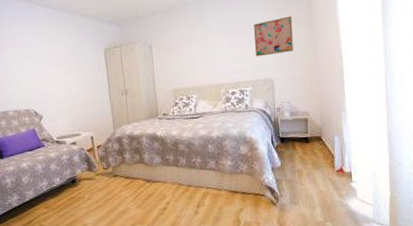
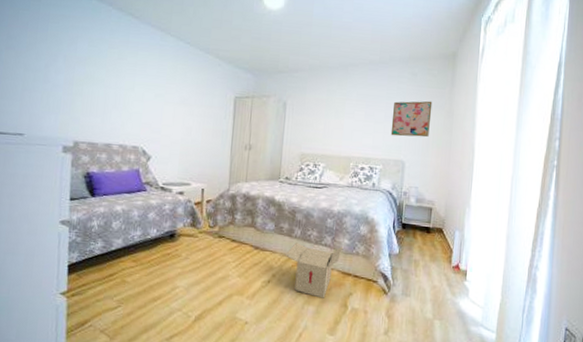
cardboard box: none [175,168,228,217] -> present [285,242,344,298]

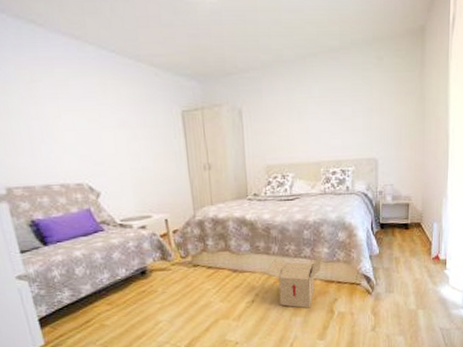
wall art: present [390,101,433,138] -> none [360,87,402,133]

